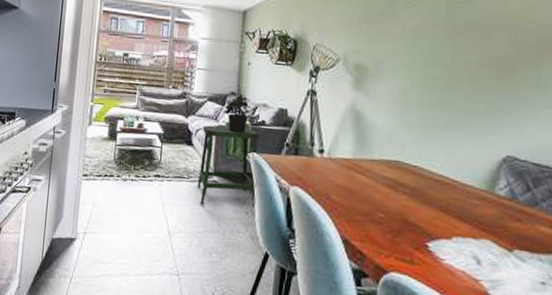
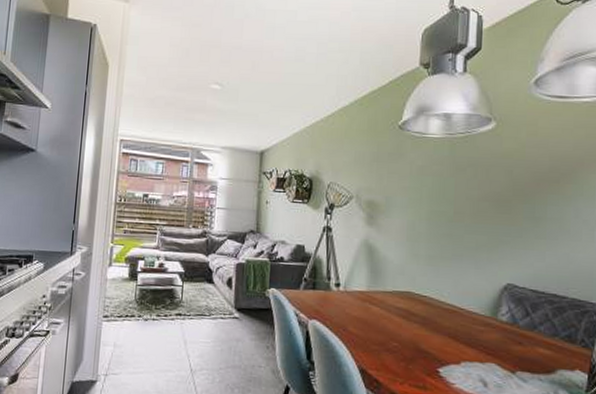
stool: present [197,125,260,207] -> none [218,263,278,342]
potted plant: present [224,94,252,133] -> none [244,232,270,270]

